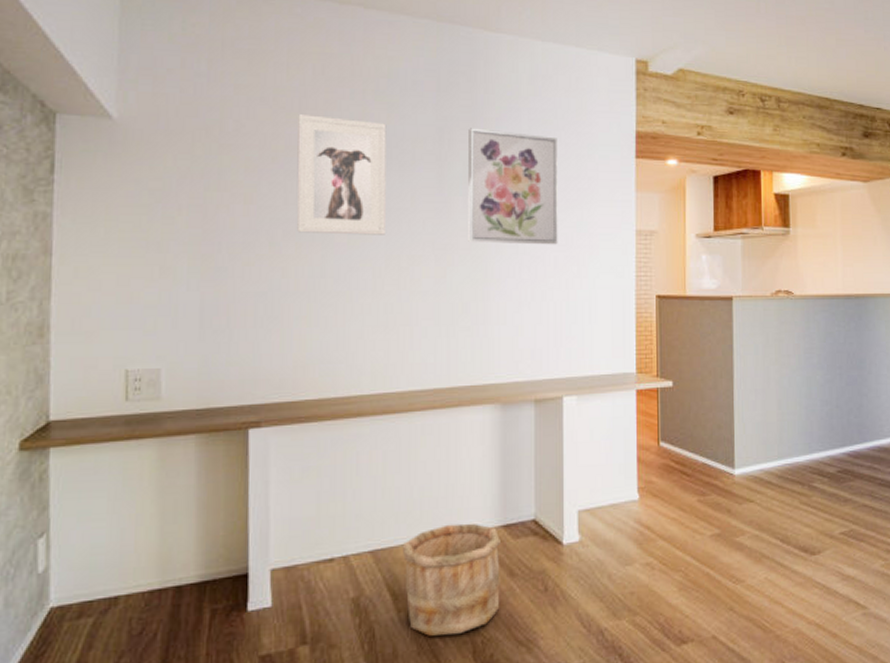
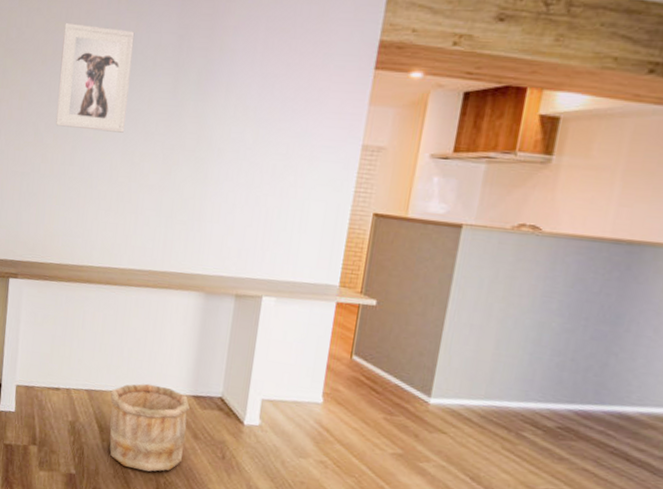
wall art: present [468,128,558,245] -> none [194,36,293,154]

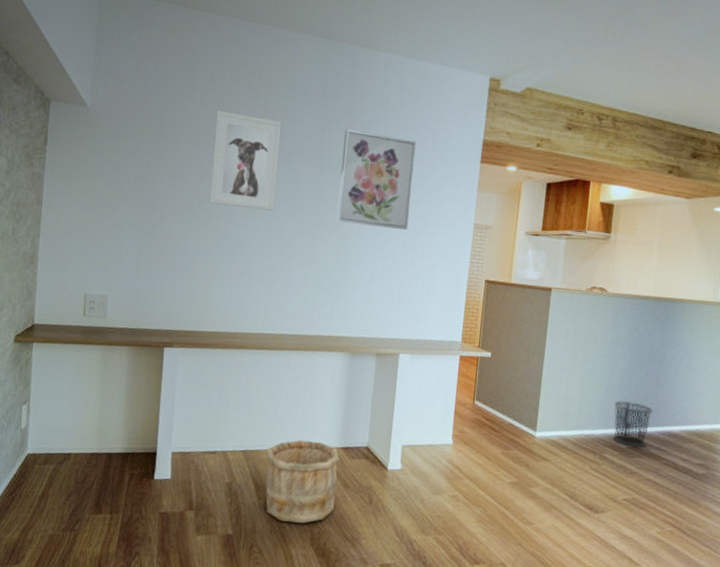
wall art: none [194,36,293,154] -> present [336,129,416,231]
waste bin: none [537,369,598,429] -> present [613,401,653,447]

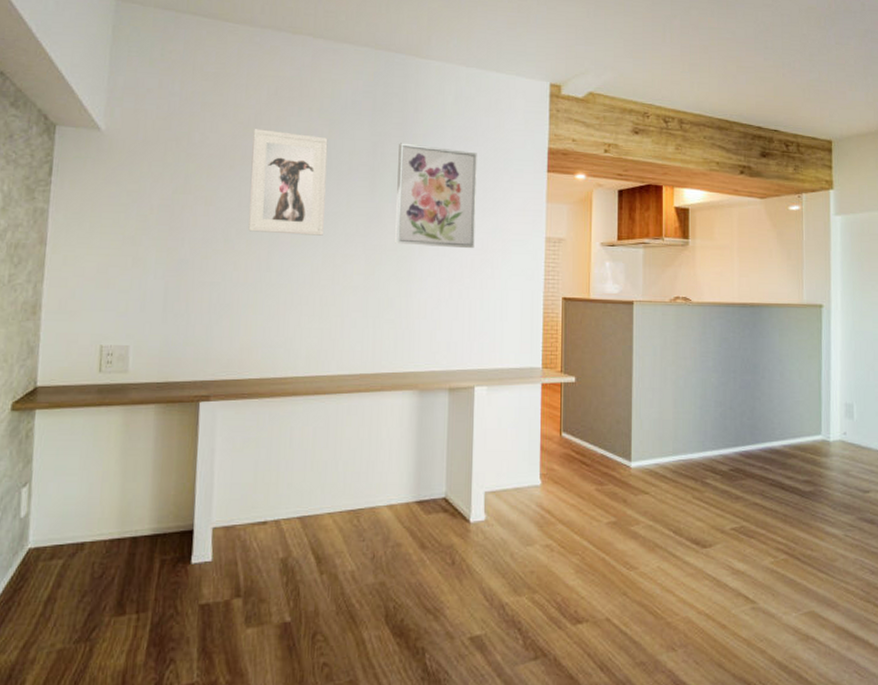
wooden bucket: present [265,440,340,524] -> none [326,497,414,599]
waste bin: present [613,401,653,447] -> none [711,419,751,468]

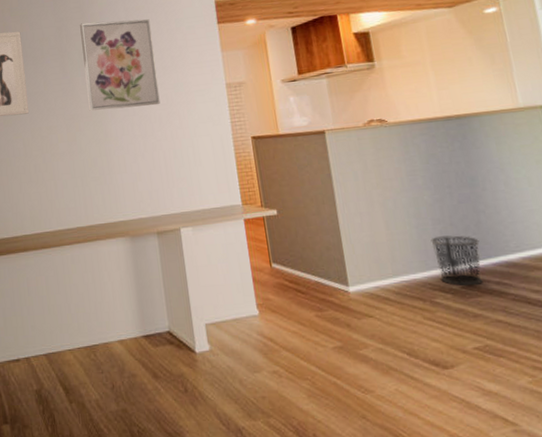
waste bin: none [711,419,751,468] -> present [431,235,483,285]

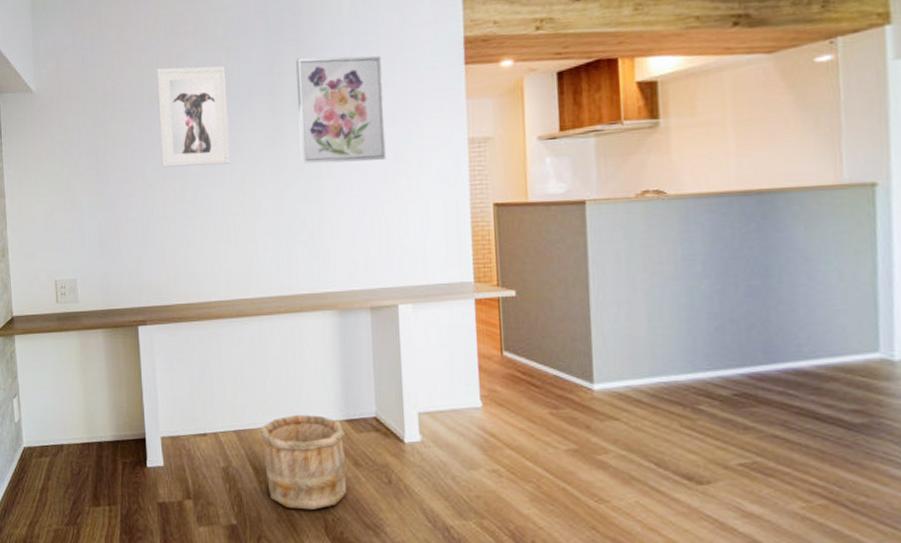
wooden bucket: none [67,333,149,425] -> present [259,414,347,511]
waste bin: present [431,235,483,285] -> none [702,334,764,393]

